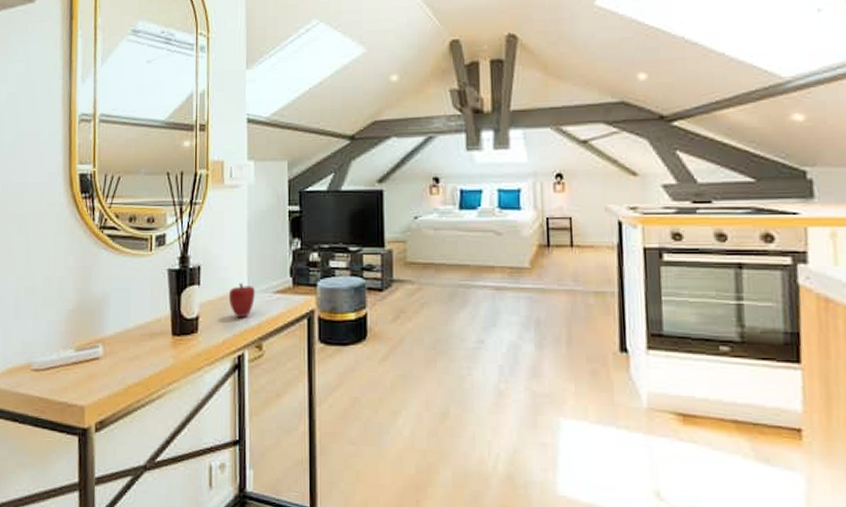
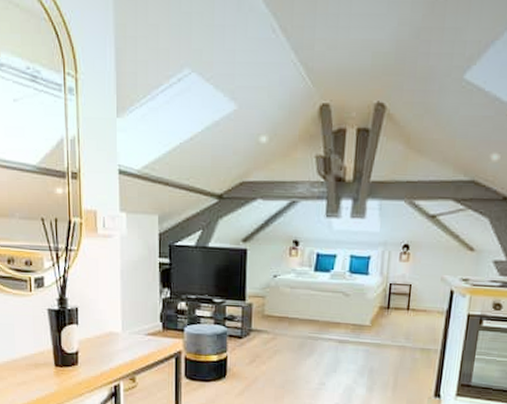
apple: present [229,283,255,318] -> none [105,325,128,355]

